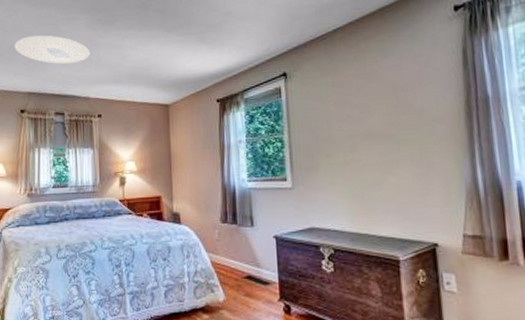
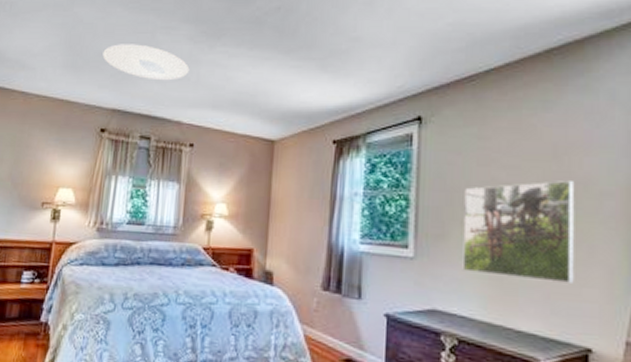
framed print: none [327,112,420,195] -> present [462,180,575,283]

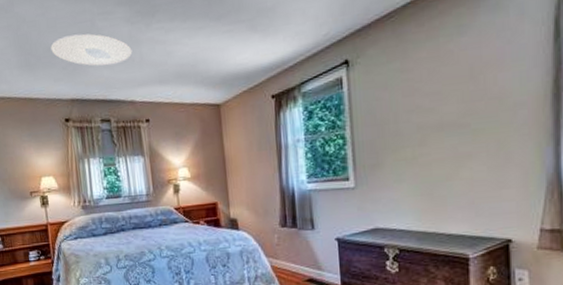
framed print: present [462,180,575,283] -> none [393,97,494,192]

